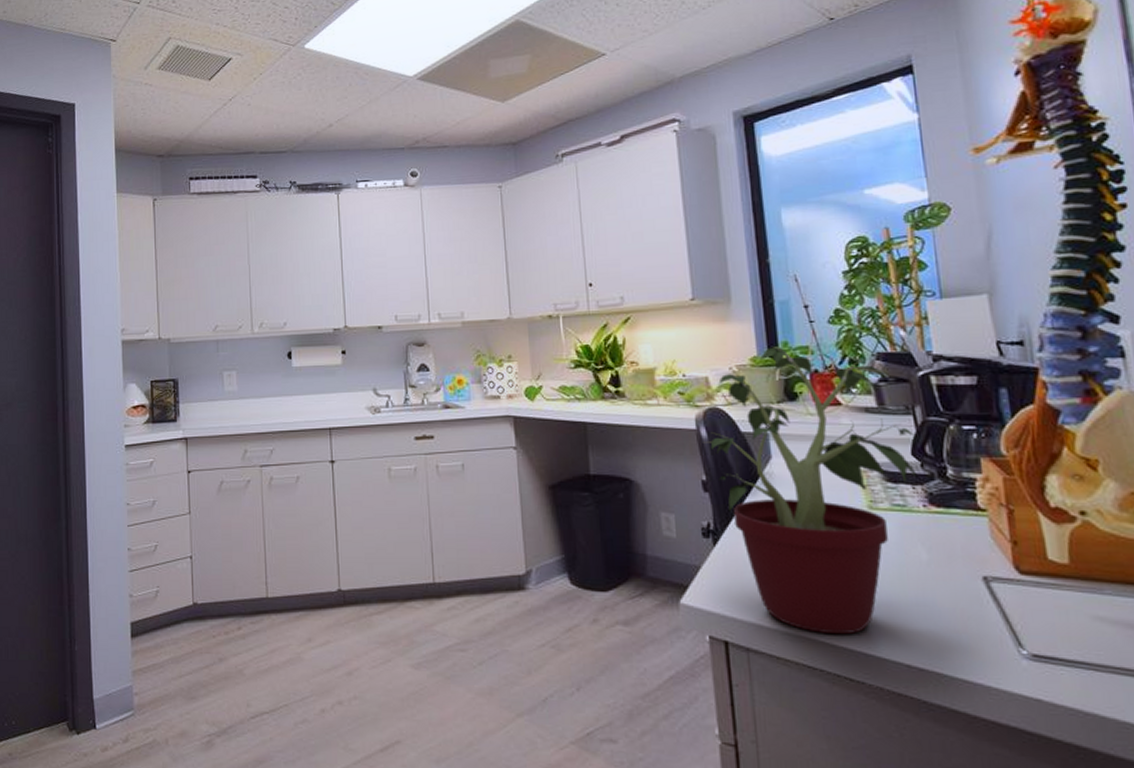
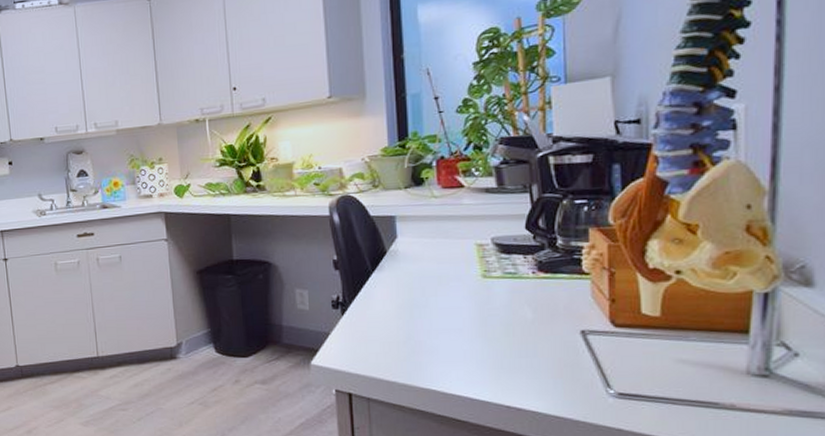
potted plant: present [703,347,919,635] -> none [336,137,530,384]

